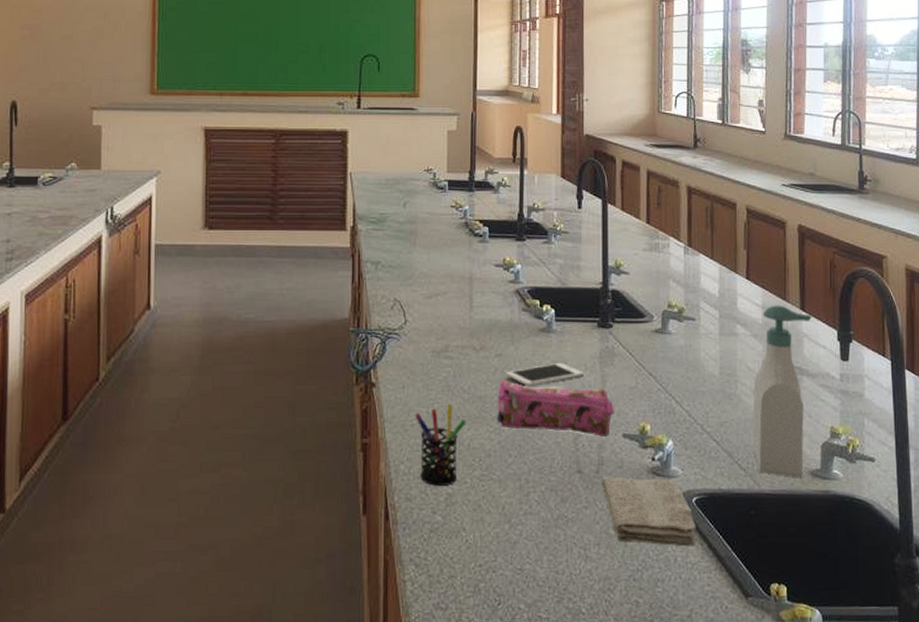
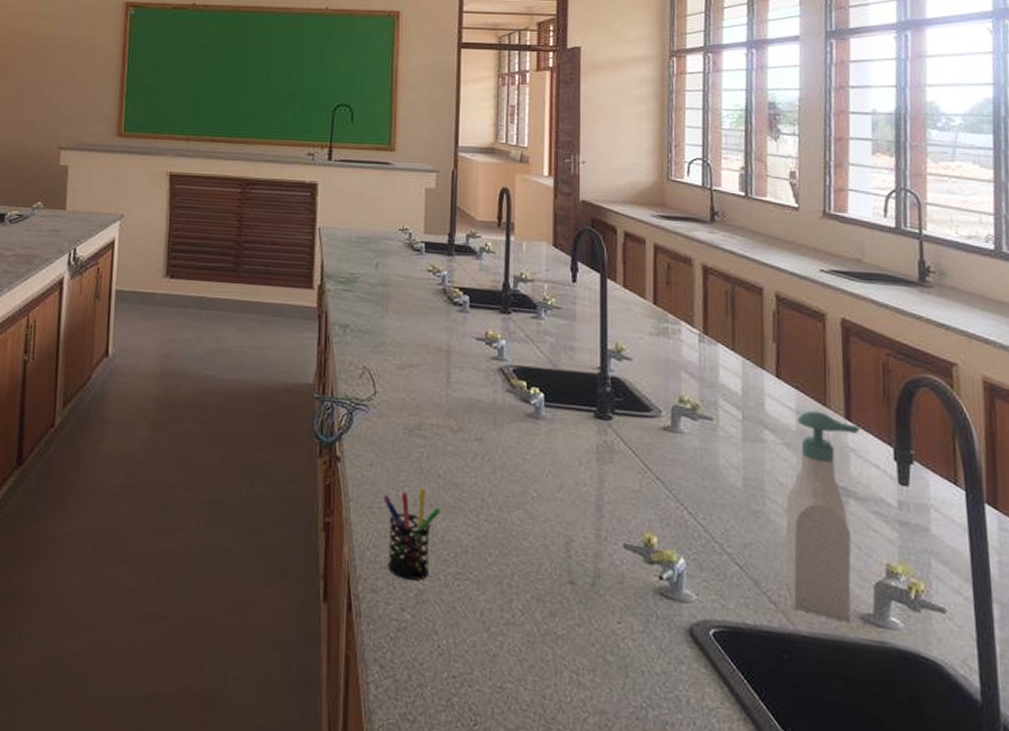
pencil case: present [496,378,615,437] -> none [475,466,615,545]
cell phone: present [506,362,584,386] -> none [487,453,578,478]
washcloth: present [601,476,696,547] -> none [597,591,714,688]

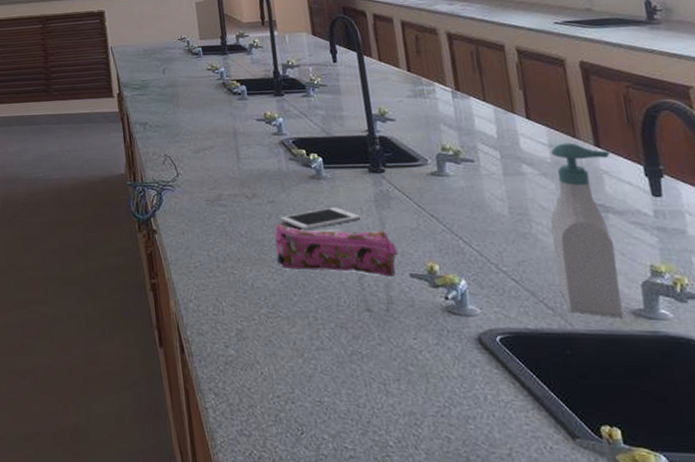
pen holder: present [383,488,441,581] -> none [197,248,248,322]
pencil case: none [475,466,615,545] -> present [275,223,399,276]
cell phone: none [487,453,578,478] -> present [280,207,361,230]

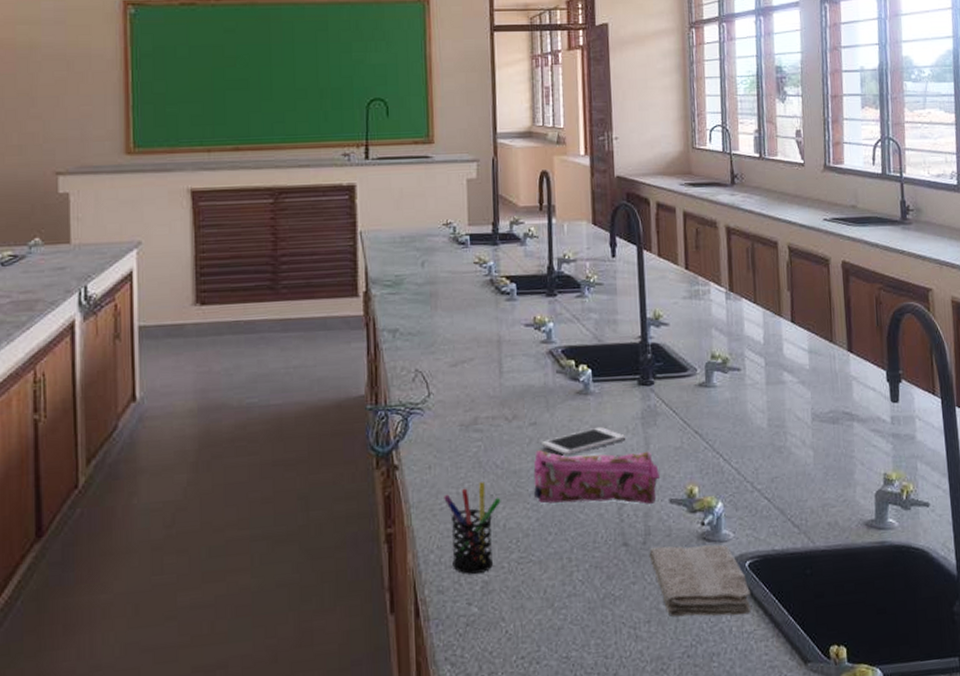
pen holder: none [197,248,248,322] -> present [444,482,501,574]
washcloth: none [393,314,507,385] -> present [649,544,751,617]
soap bottle: present [550,142,623,318] -> none [803,347,860,531]

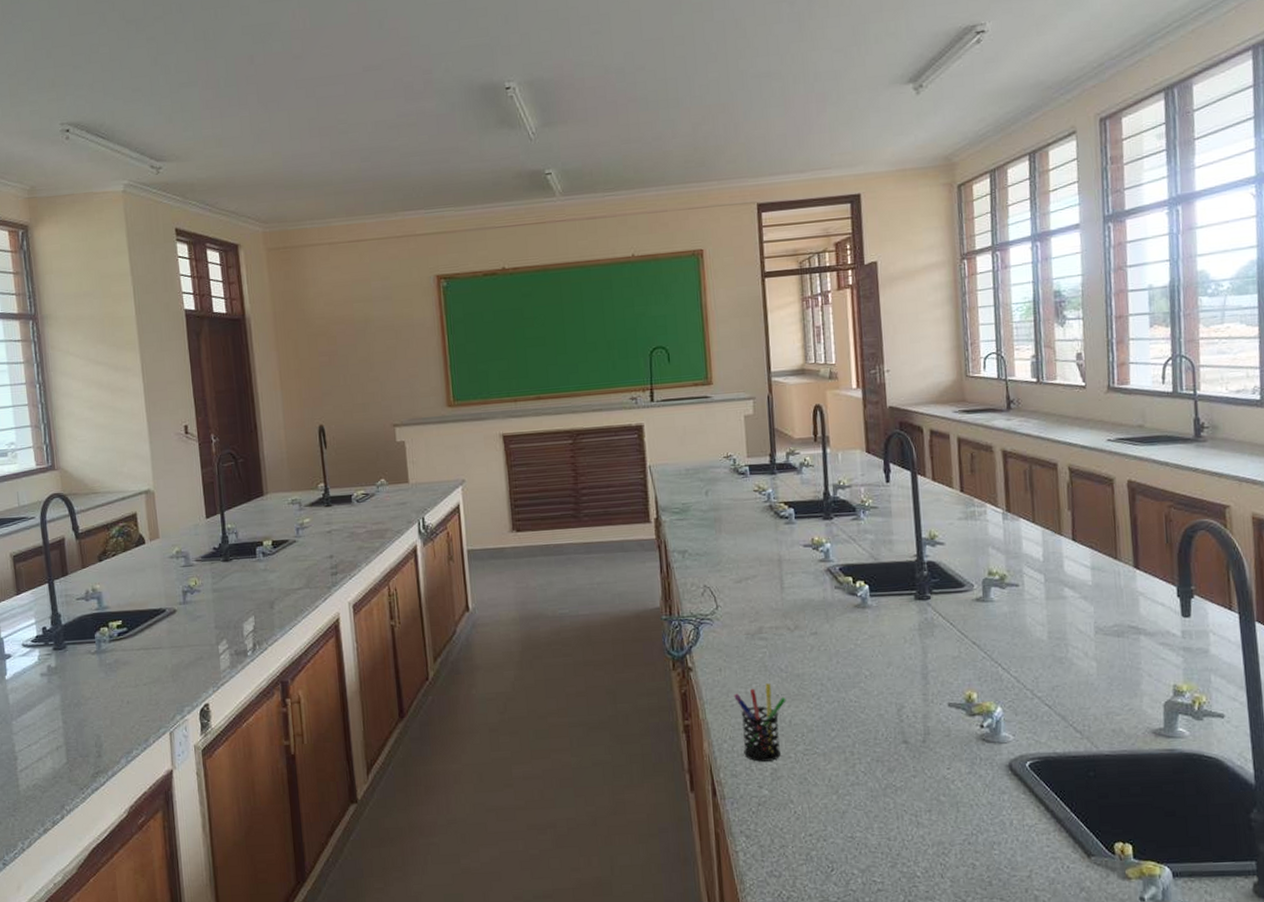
pencil case: present [533,449,661,504] -> none [815,656,939,707]
cell phone: present [542,426,626,456] -> none [822,636,904,662]
washcloth: present [649,544,751,617] -> none [928,745,1032,810]

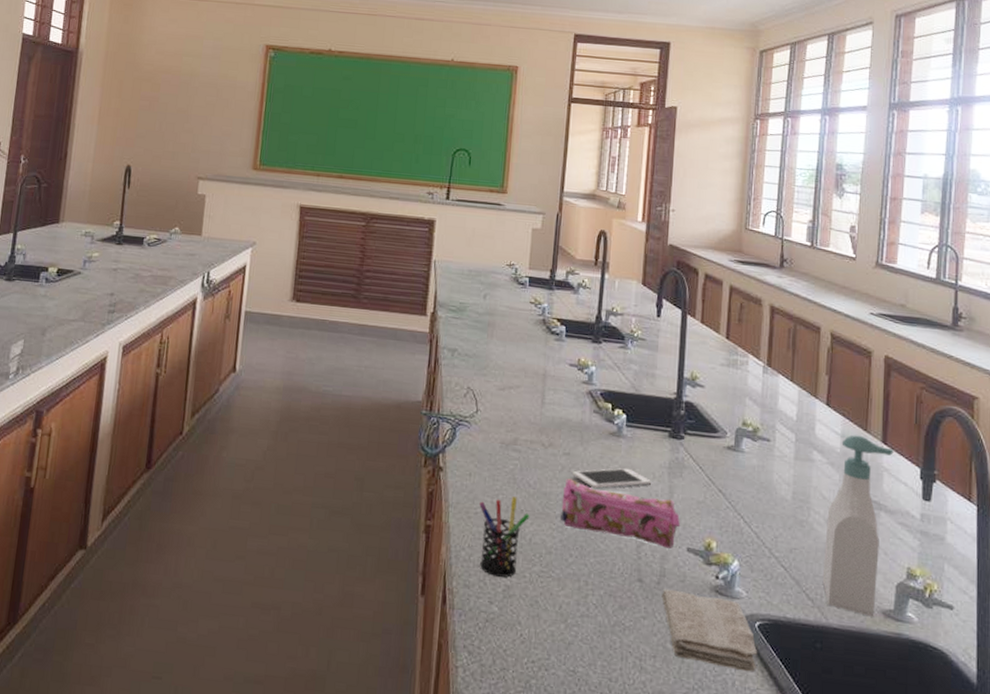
pencil case: none [815,656,939,707] -> present [559,477,681,549]
cell phone: none [822,636,904,662] -> present [572,467,652,489]
washcloth: none [928,745,1032,810] -> present [661,588,757,672]
soap bottle: none [1085,564,1147,738] -> present [822,435,894,617]

